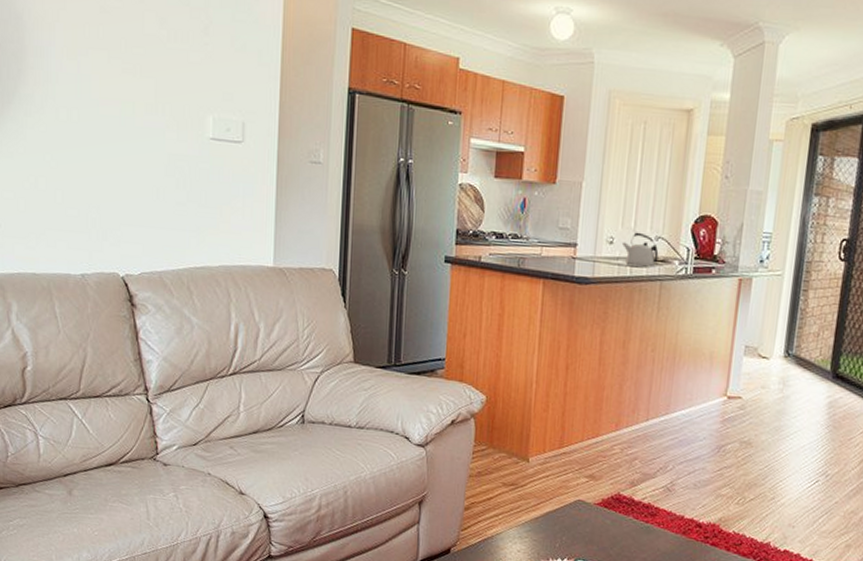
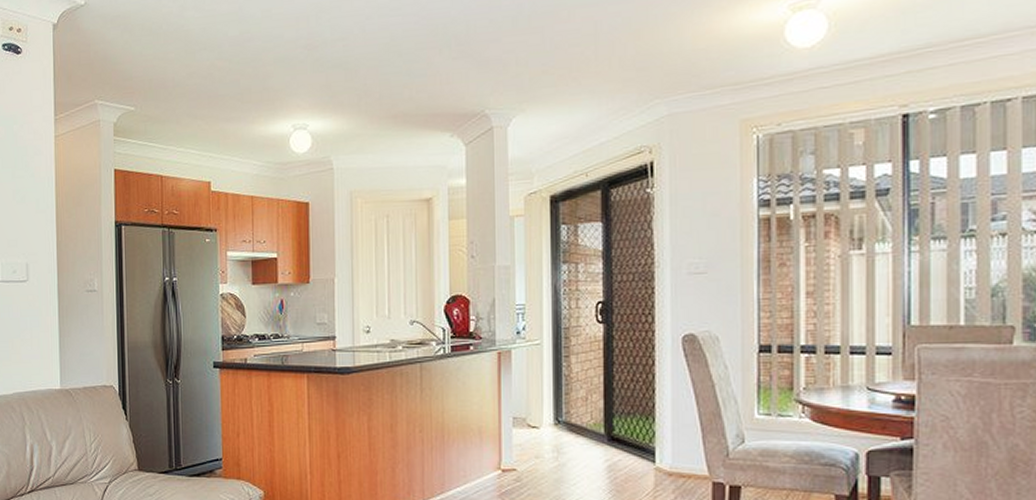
kettle: present [622,232,659,268] -> none [379,319,415,353]

